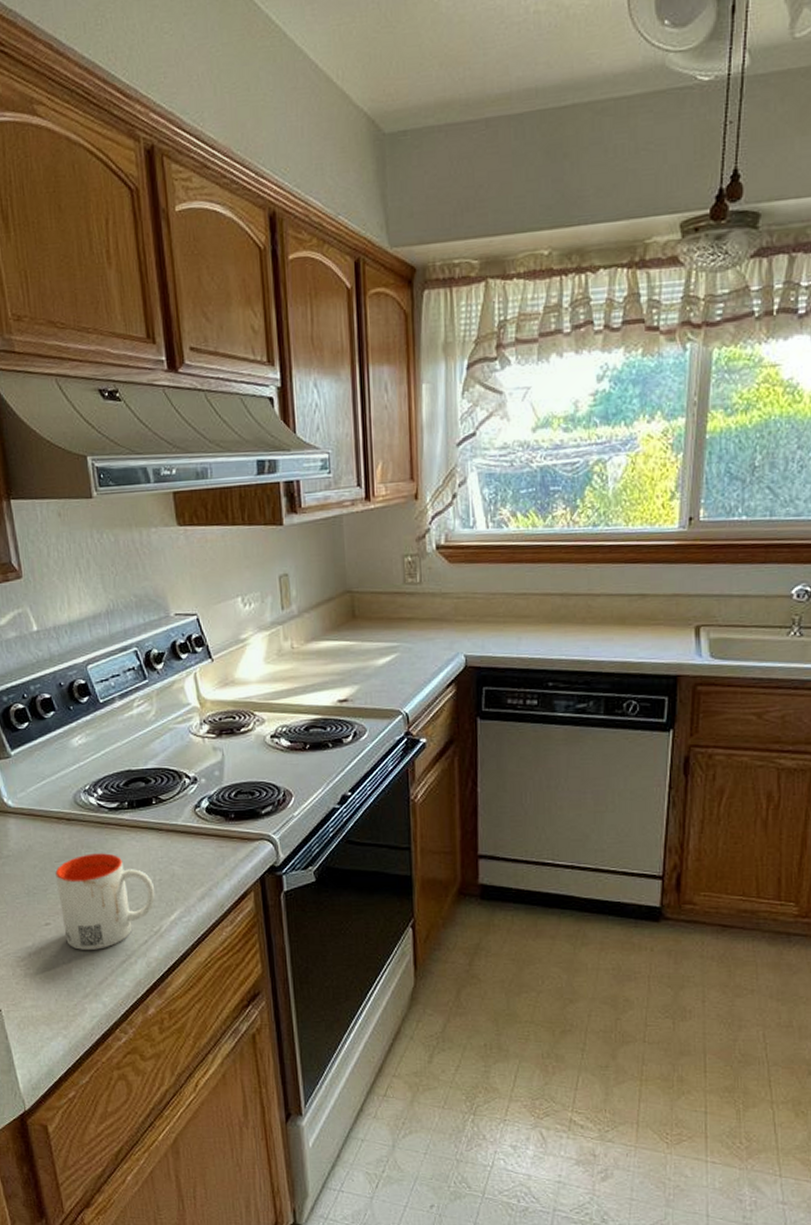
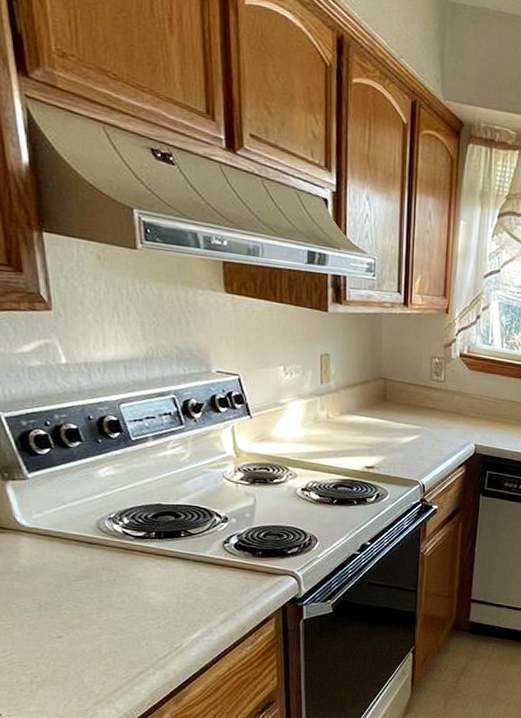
mug: present [55,853,155,950] -> none [72,575,178,662]

